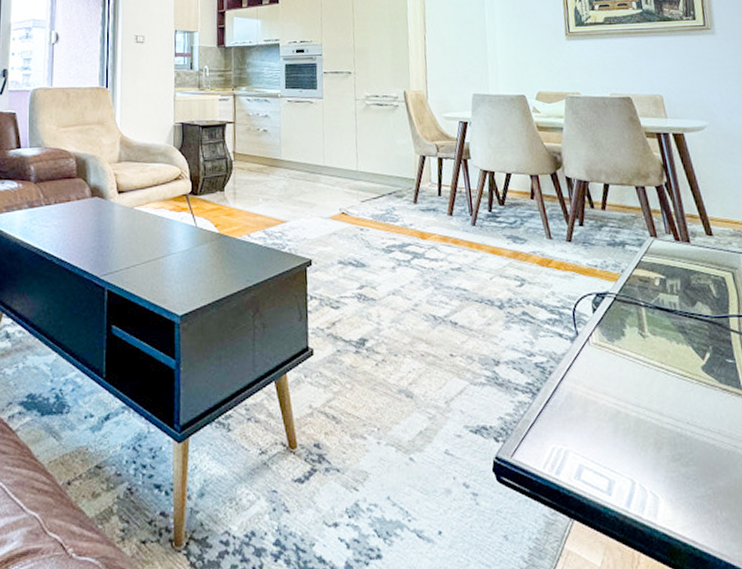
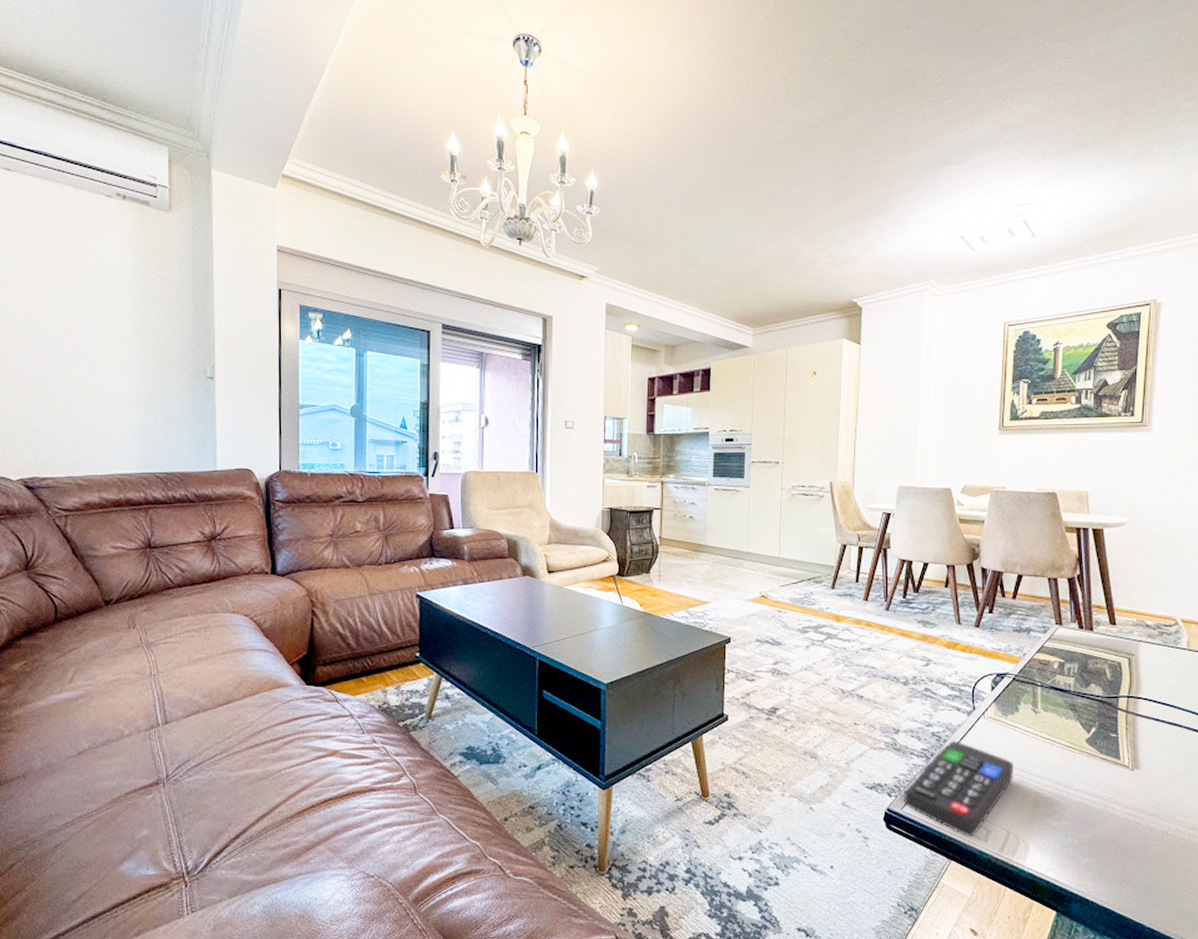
remote control: none [512,373,630,488] -> present [903,741,1015,836]

